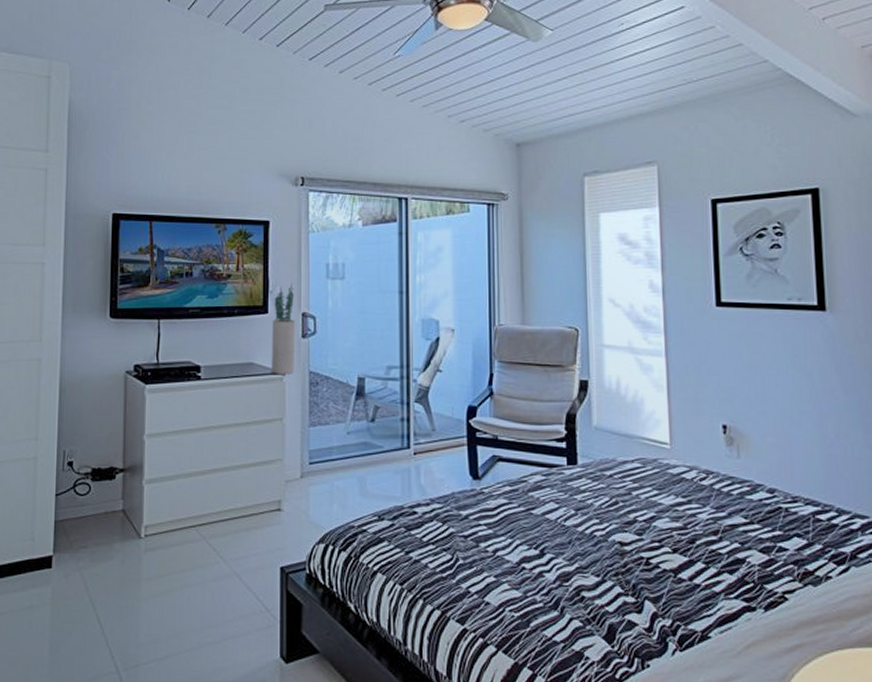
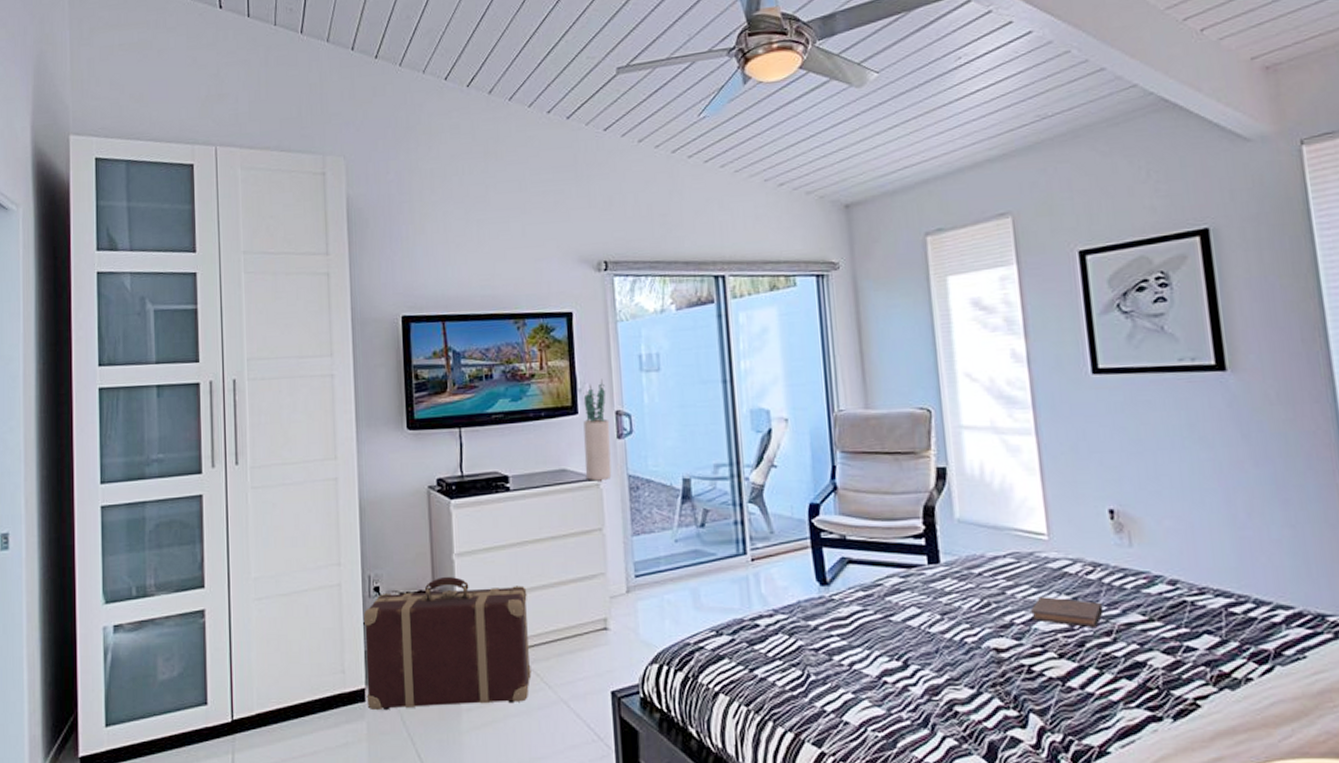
suitcase: none [53,455,210,577] -> present [363,576,532,711]
book: none [652,498,713,528] -> present [1031,596,1104,628]

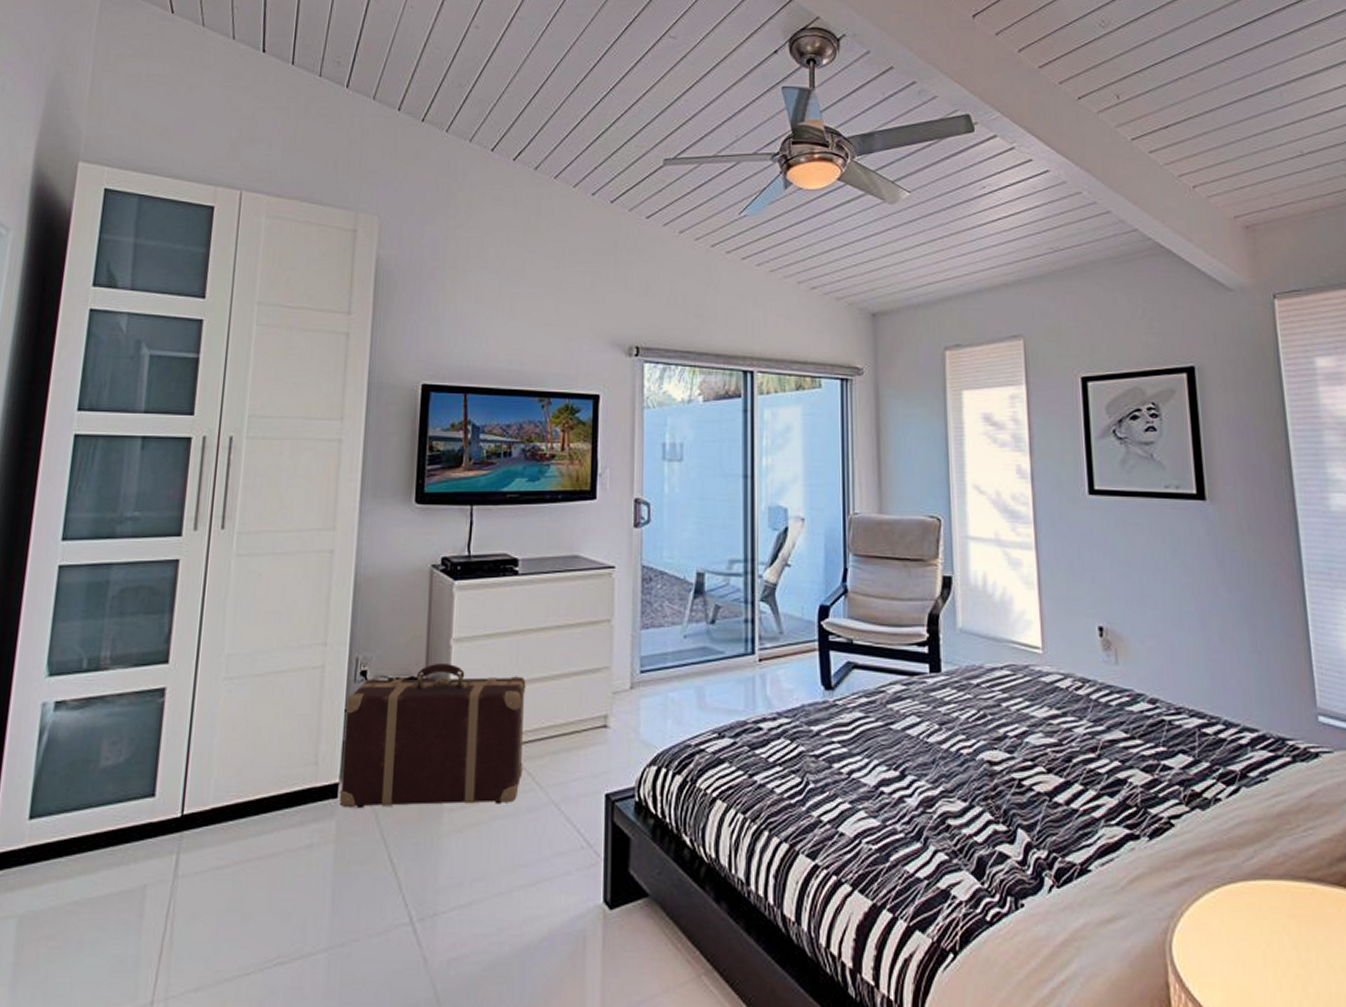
vase: present [583,379,612,481] -> none [598,465,628,570]
book: present [1031,596,1104,628] -> none [1023,710,1090,744]

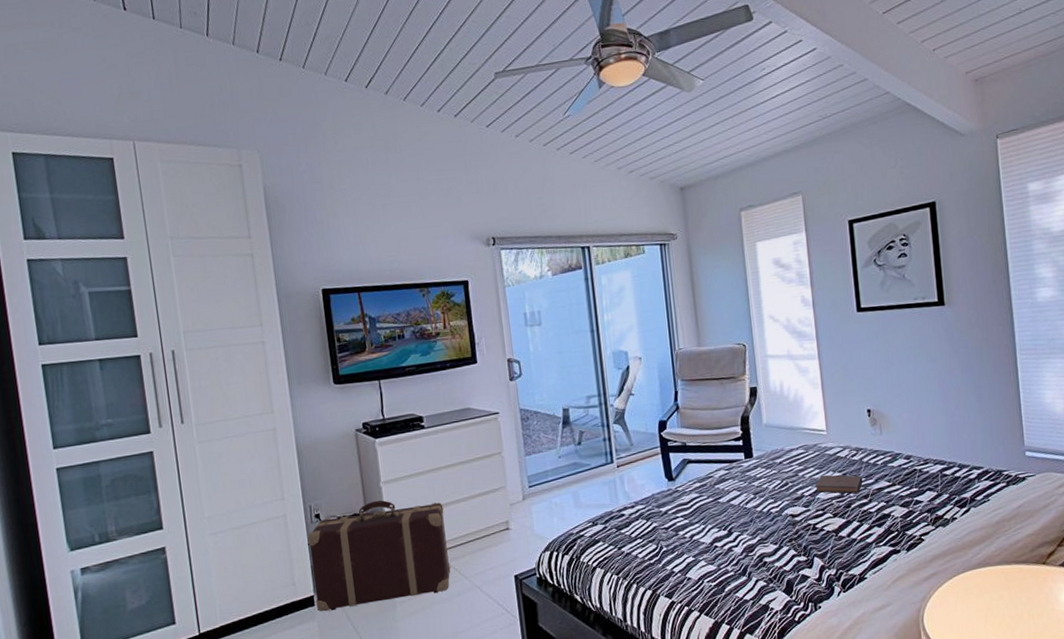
book: none [1023,710,1090,744] -> present [815,474,863,494]

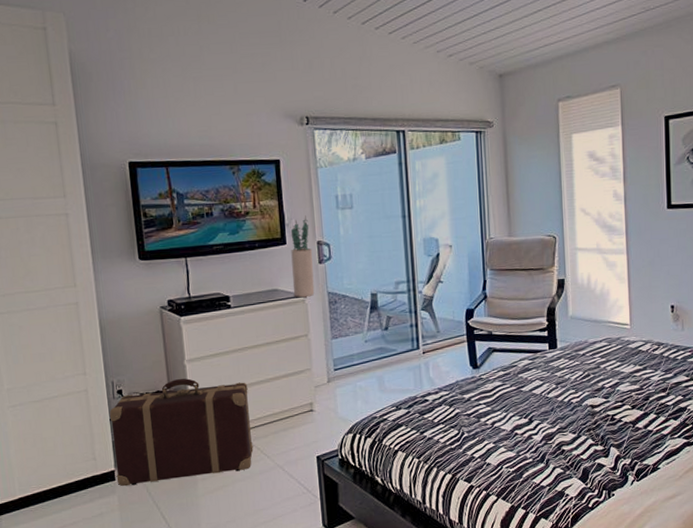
vase: none [481,334,507,416] -> present [290,215,315,298]
book: present [815,474,863,494] -> none [616,367,662,387]

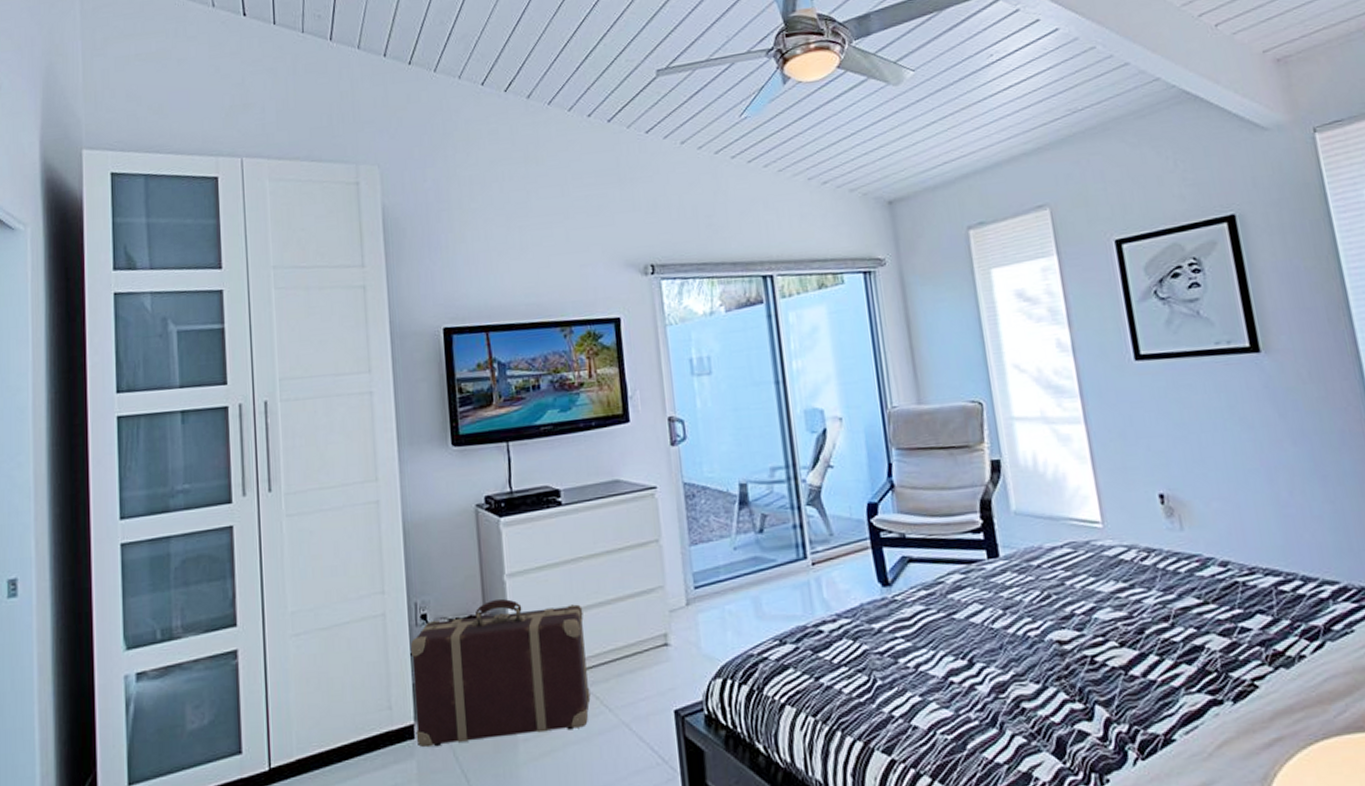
vase: present [290,215,315,298] -> none [634,385,667,491]

